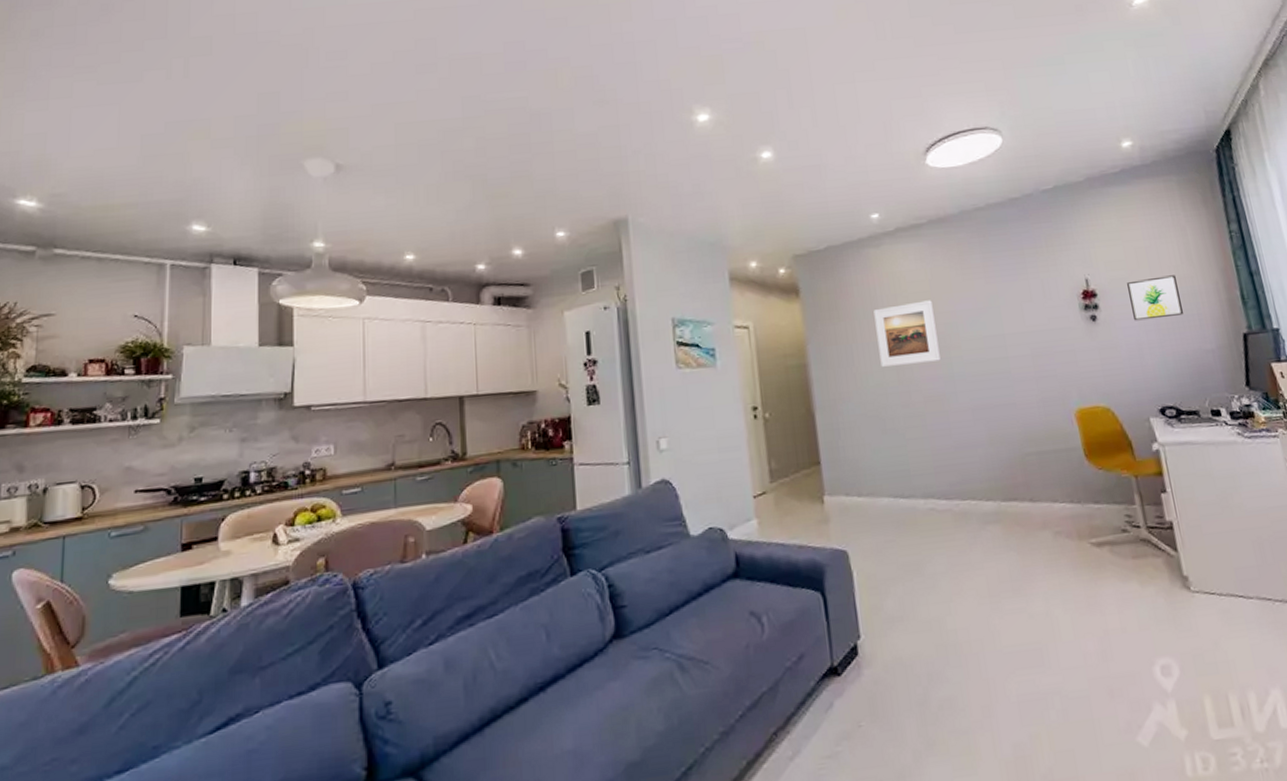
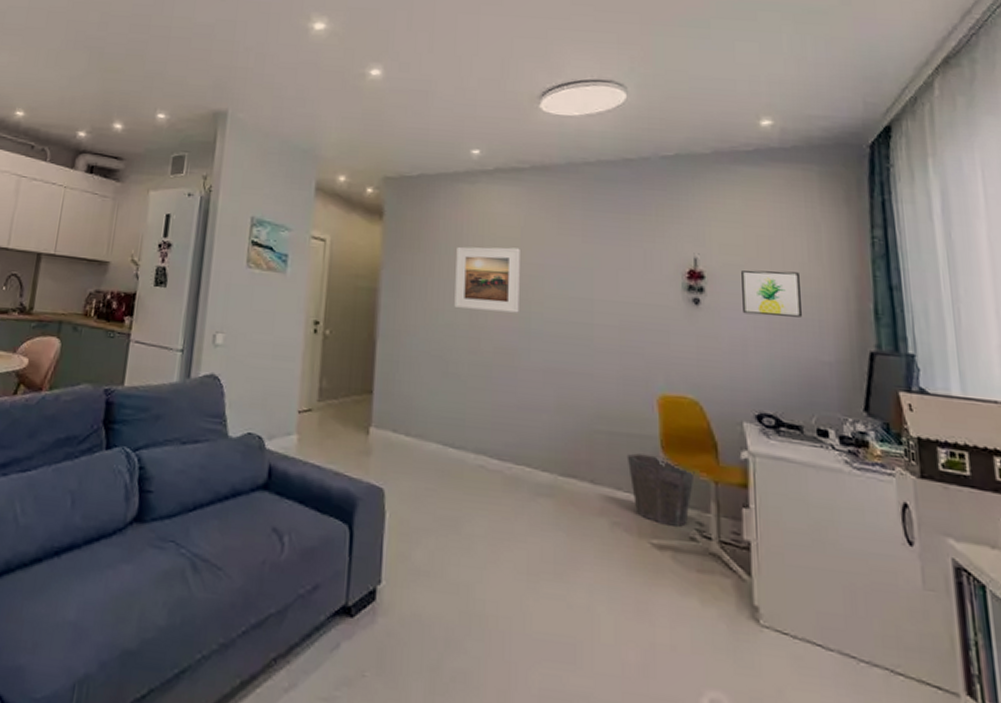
waste bin: none [1057,464,1118,525] -> present [626,453,695,527]

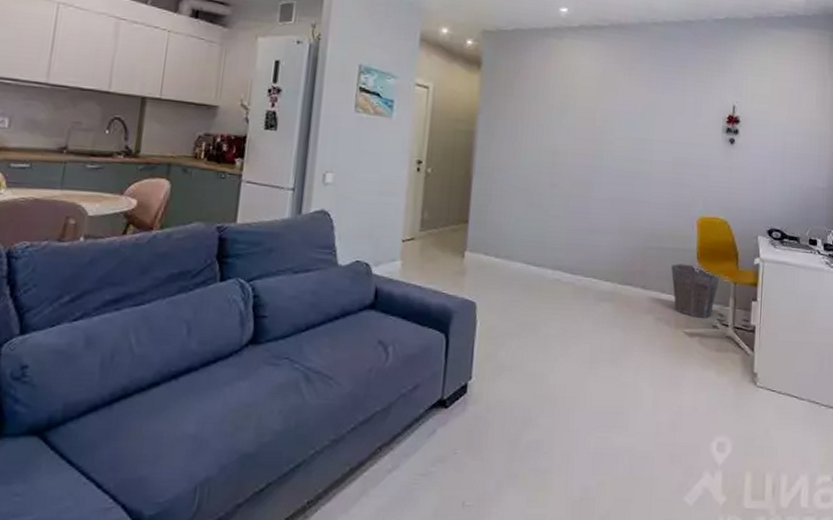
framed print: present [454,246,520,313] -> none [540,94,597,152]
wall art: present [741,270,802,318] -> none [766,116,808,154]

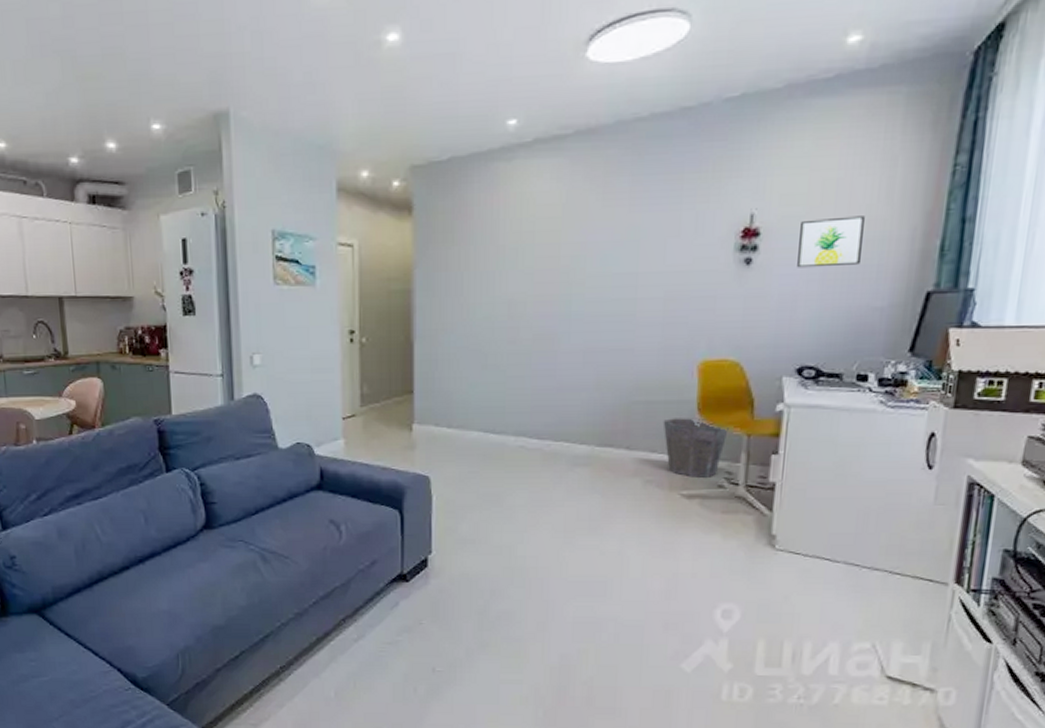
wall art: none [766,116,808,154] -> present [797,216,865,268]

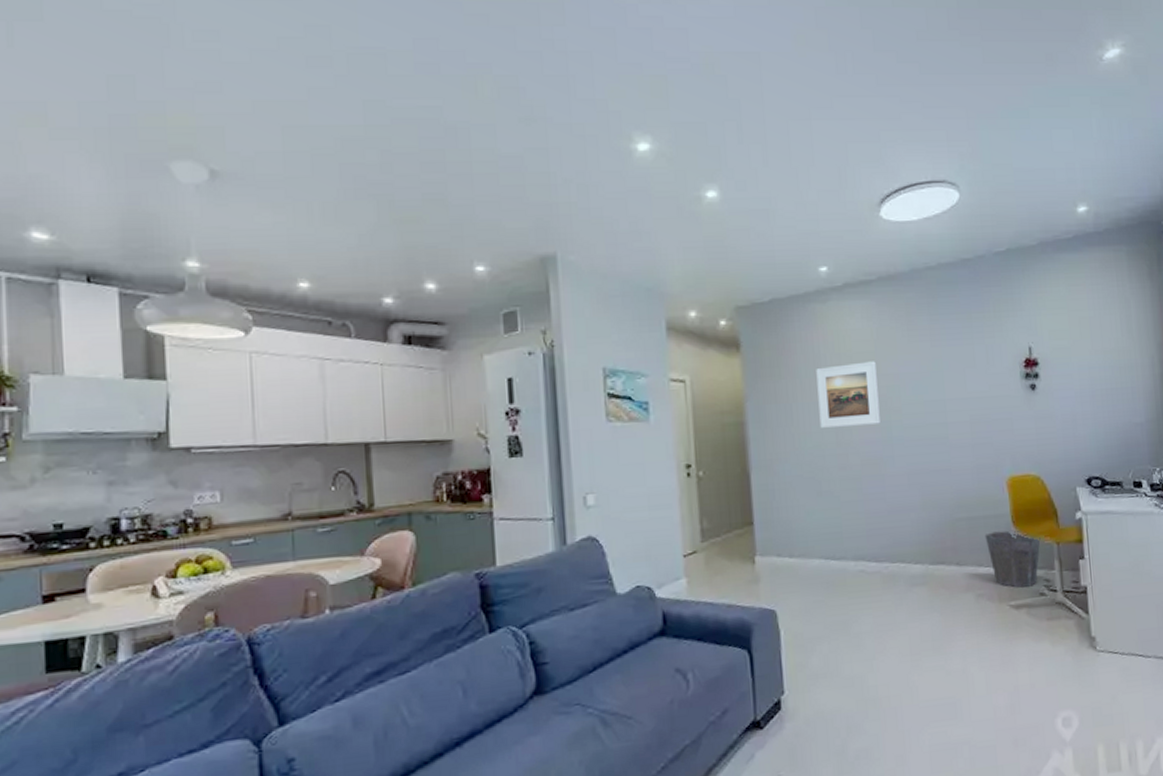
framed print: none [492,228,561,299] -> present [816,361,880,428]
wall art: present [797,216,865,268] -> none [1068,347,1118,392]

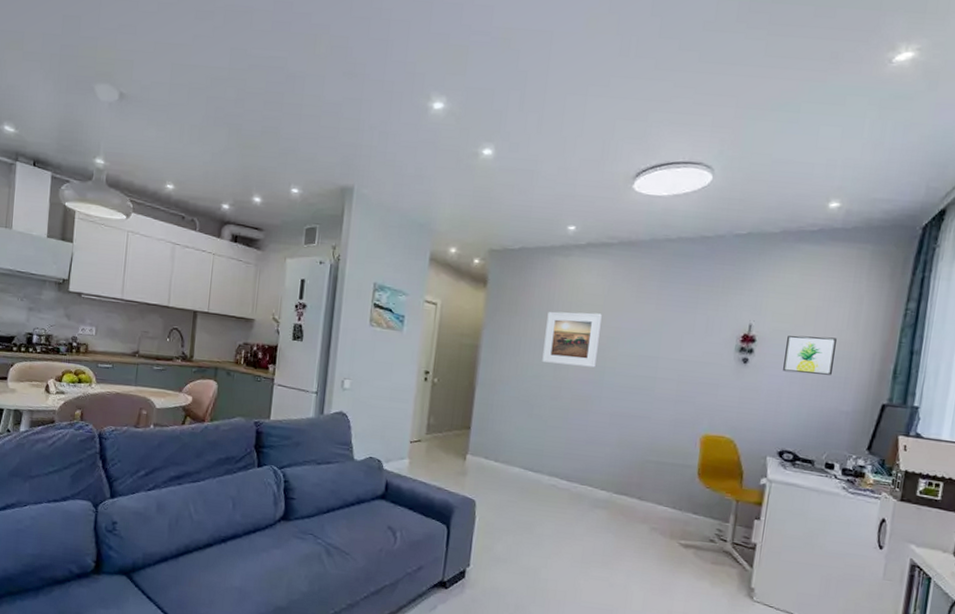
waste bin: present [984,530,1041,588] -> none [669,478,722,532]
wall art: none [1068,347,1118,392] -> present [783,335,837,375]

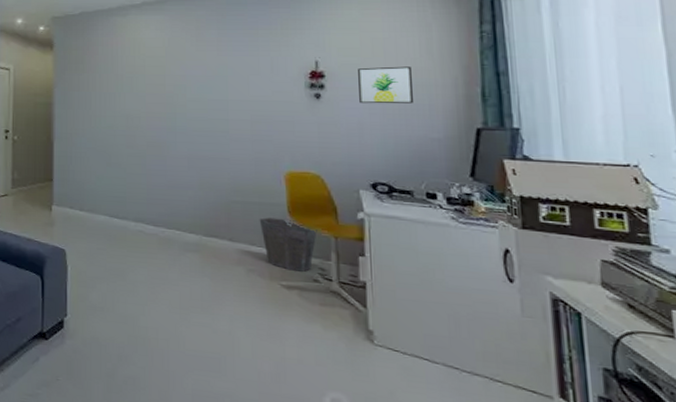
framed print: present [542,311,602,368] -> none [113,64,166,115]
waste bin: none [669,478,722,532] -> present [259,217,317,272]

